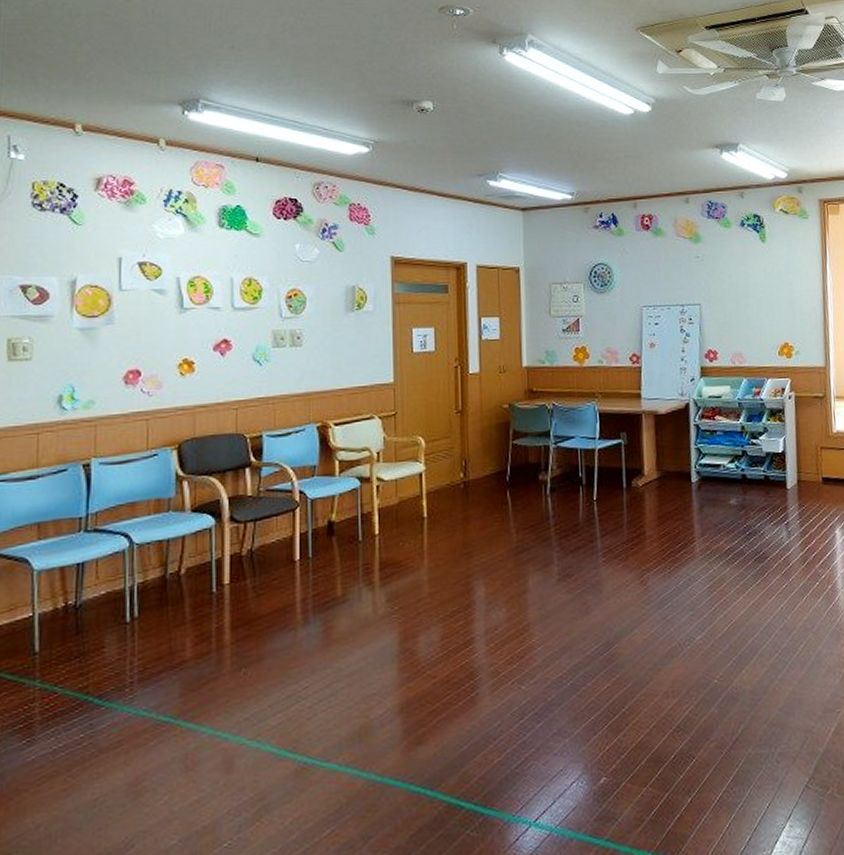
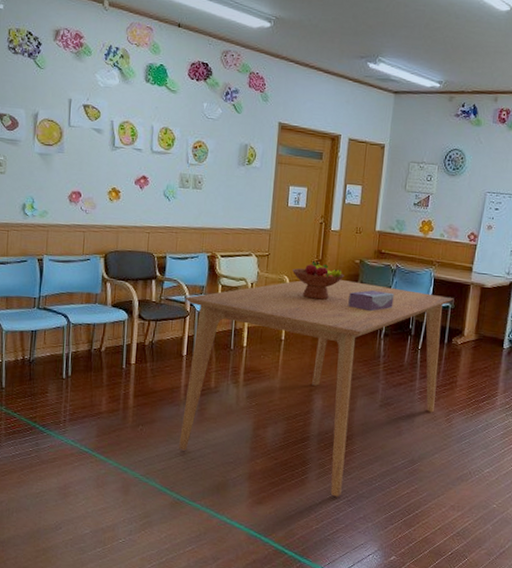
dining table: none [293,430,625,713] -> present [179,279,453,497]
fruit bowl: none [427,412,493,460] -> present [292,260,345,300]
tissue box: none [501,437,556,465] -> present [348,290,394,312]

